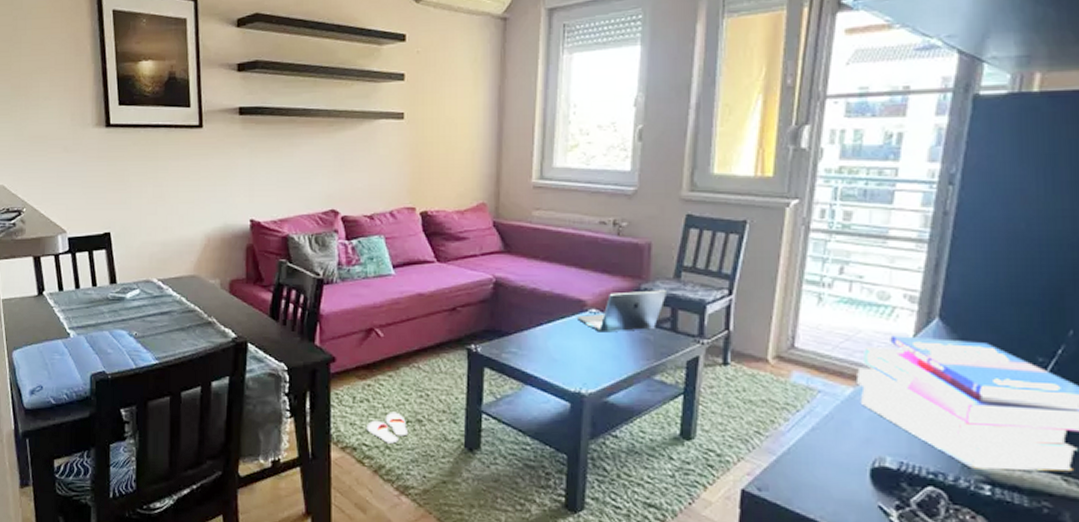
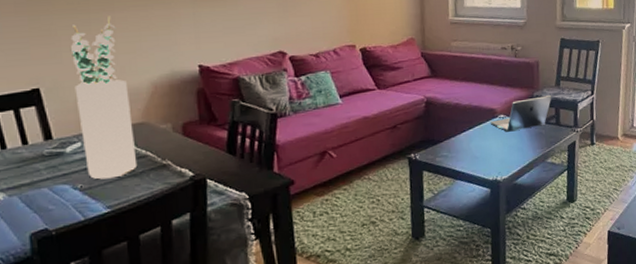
vase: none [139,163,186,330] -> present [71,15,138,180]
slippers: present [367,411,409,444] -> none [328,218,365,246]

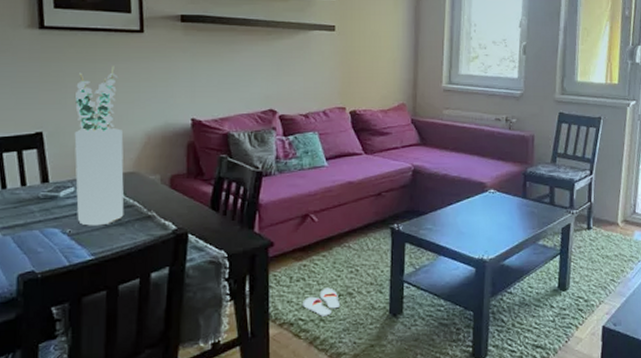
slippers: none [328,218,365,246] -> present [303,287,341,317]
laptop: present [491,95,552,132] -> none [480,172,547,208]

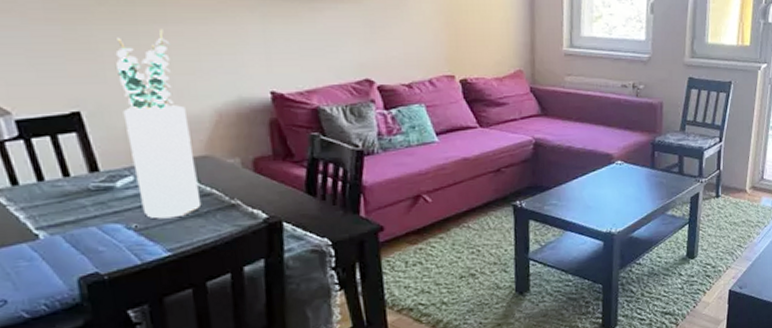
slippers: present [303,287,341,317] -> none [421,270,463,300]

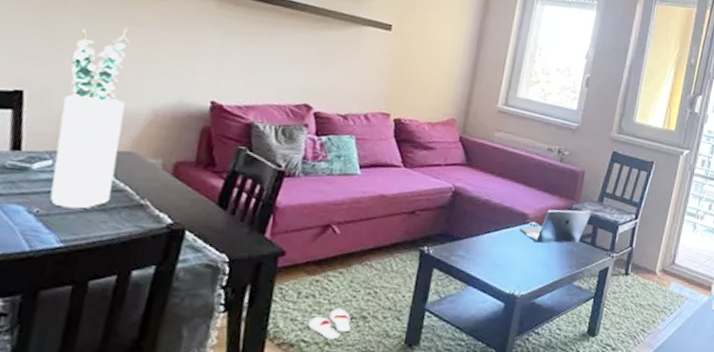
slippers: none [421,270,463,300] -> present [308,308,352,340]
laptop: none [606,141,676,180] -> present [520,209,592,243]

